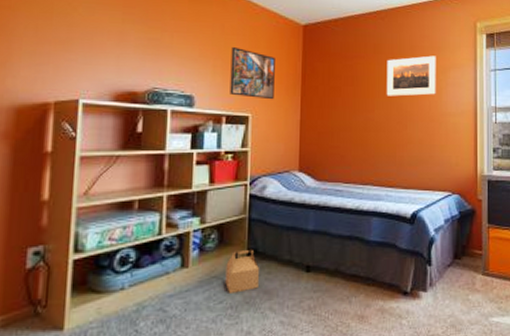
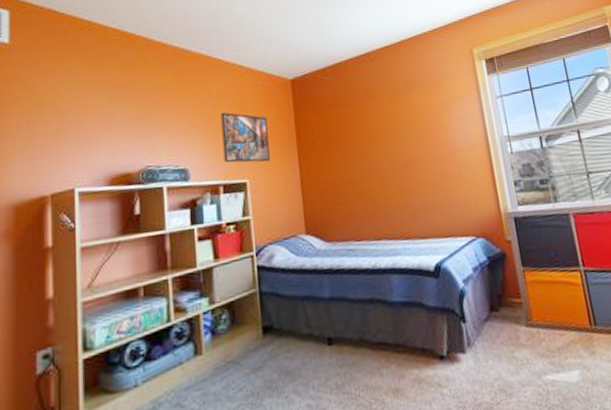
cardboard box: present [225,250,259,293] -> none [241,327,279,379]
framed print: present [386,55,436,97] -> none [383,90,441,141]

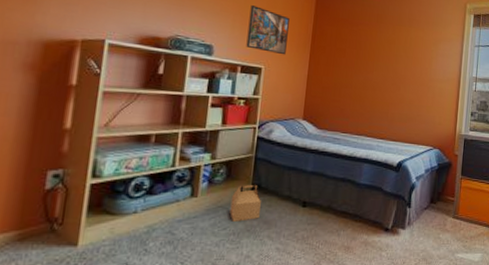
cardboard box: none [241,327,279,379] -> present [230,185,261,222]

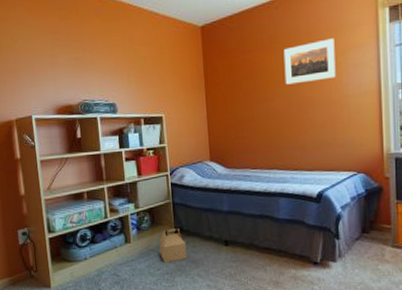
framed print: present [246,4,290,55] -> none [141,55,182,100]
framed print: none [384,28,430,63] -> present [283,38,336,85]

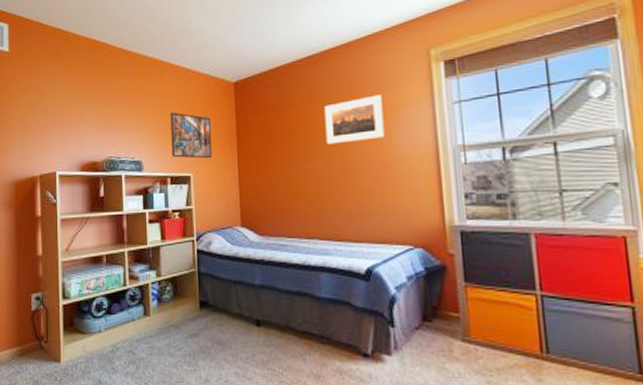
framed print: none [141,55,182,100] -> present [170,111,212,159]
cardboard box: present [159,229,187,263] -> none [181,302,212,342]

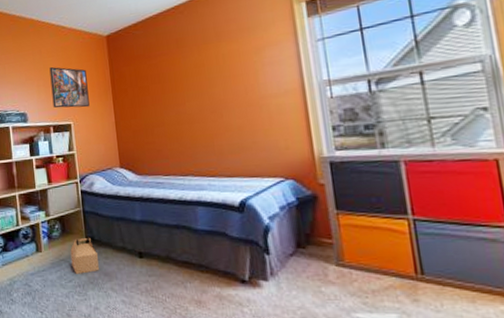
cardboard box: none [181,302,212,342] -> present [70,238,99,274]
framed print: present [324,94,385,145] -> none [191,37,251,88]

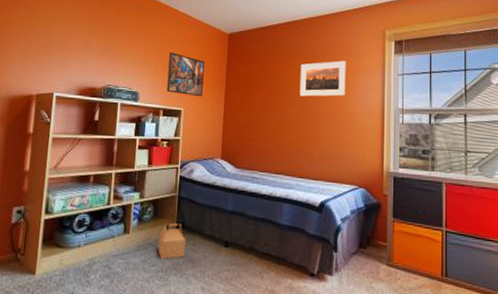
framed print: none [191,37,251,88] -> present [299,60,346,97]

